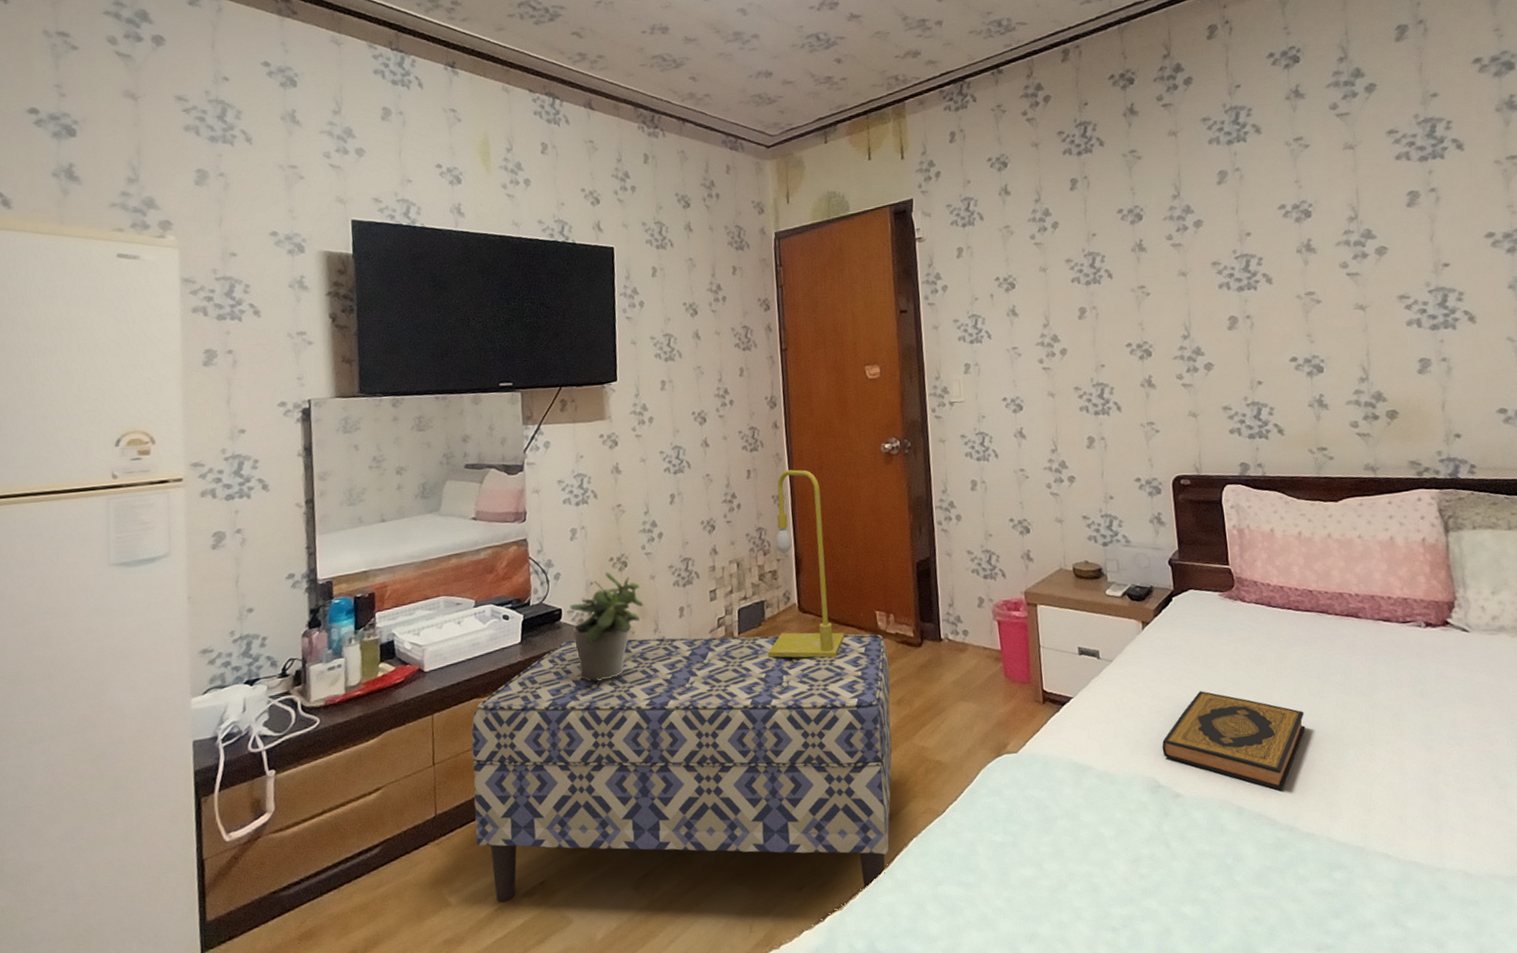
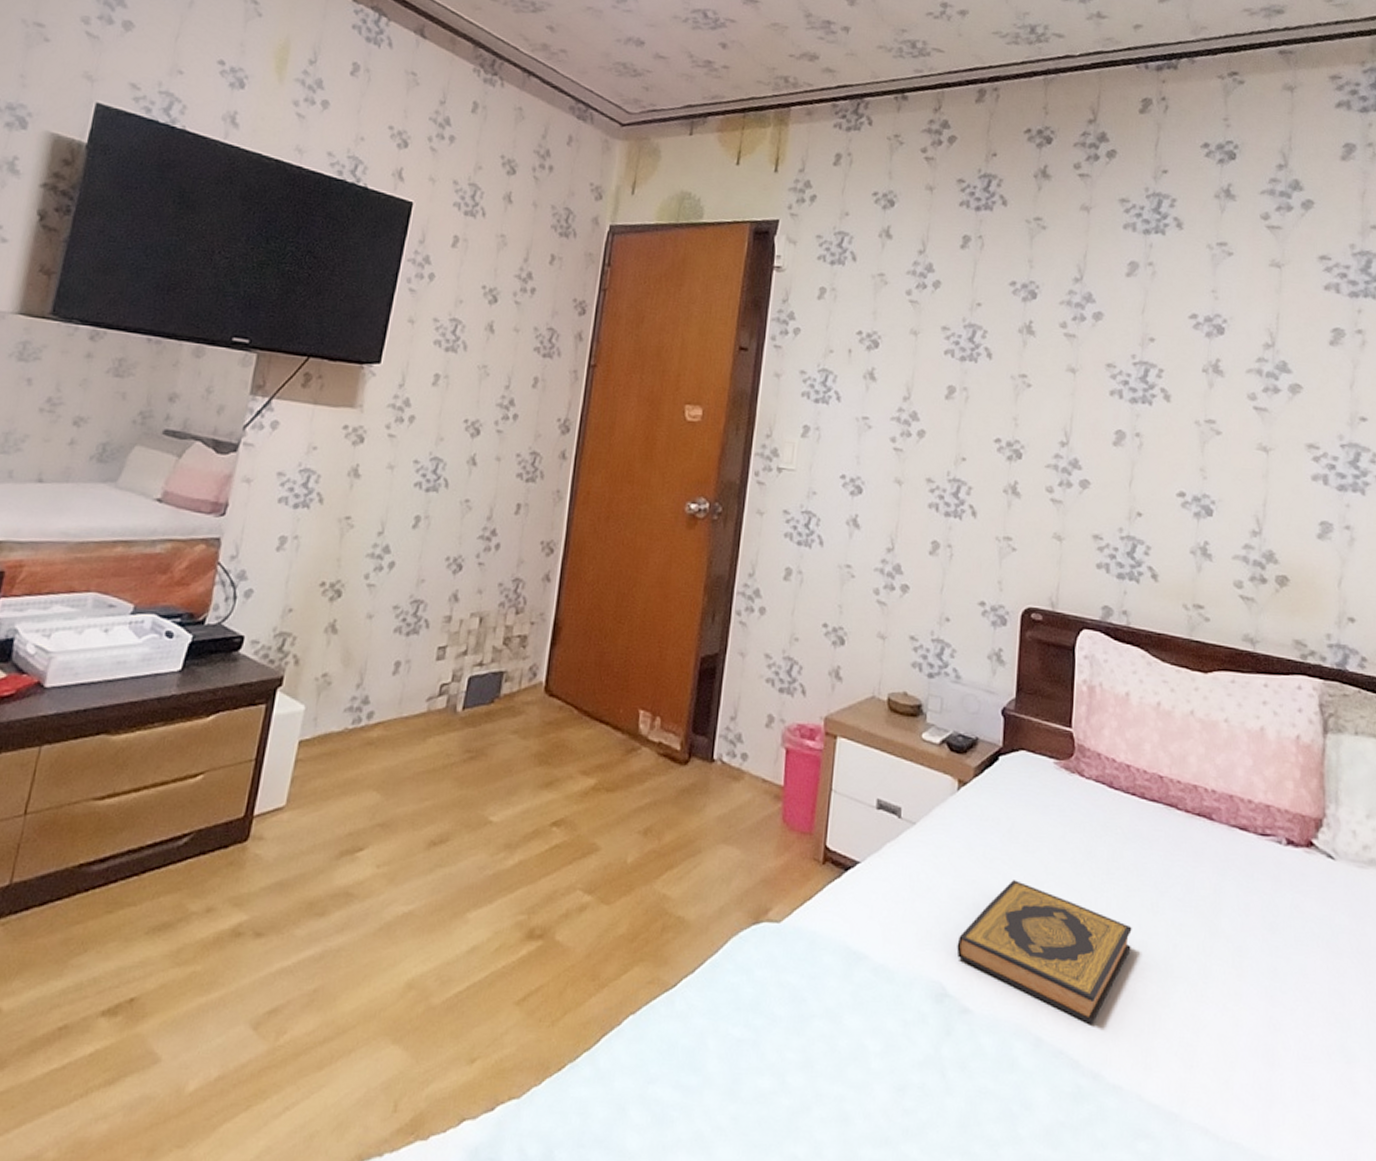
bench: present [471,634,893,902] -> none [56,679,644,1075]
potted plant: present [570,572,644,681] -> none [248,599,352,739]
table lamp: present [767,469,845,658] -> none [493,513,602,761]

